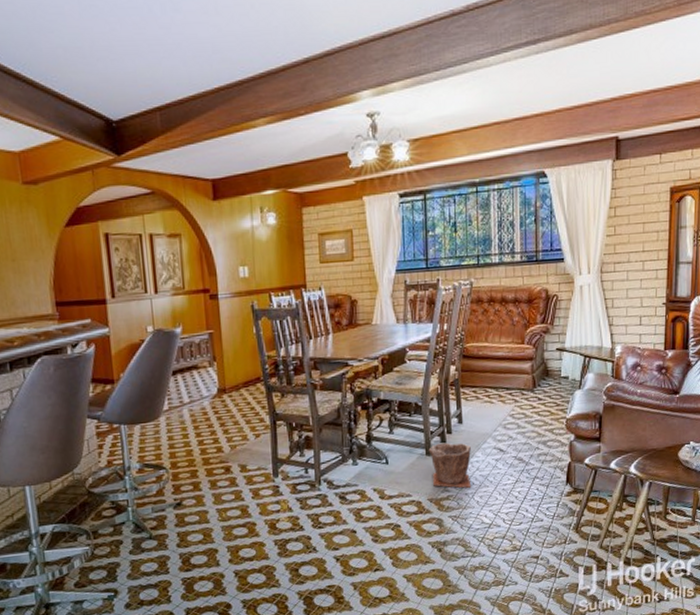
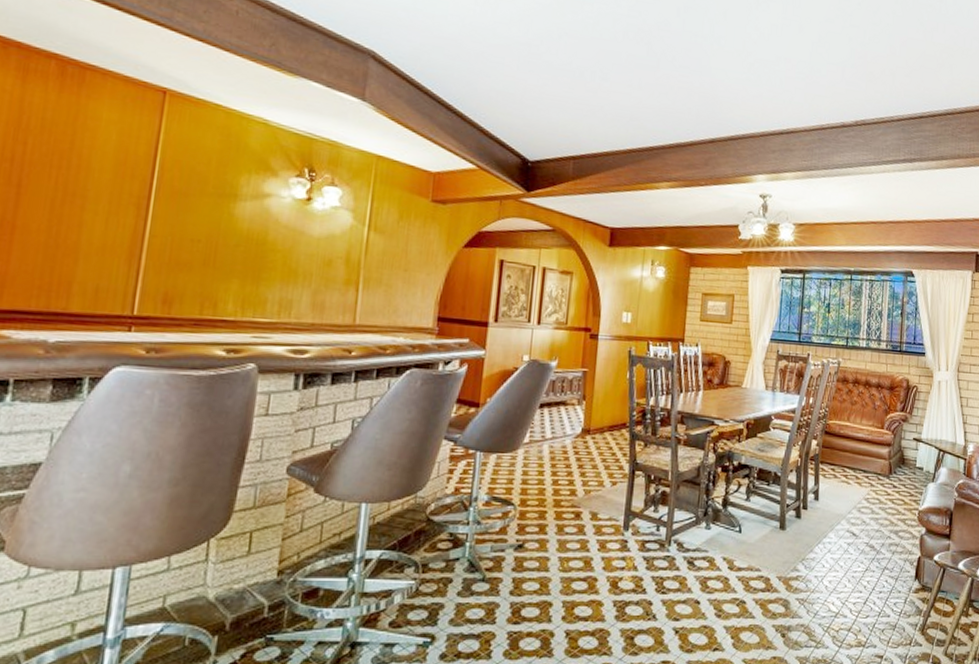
plant pot: present [428,442,472,488] -> none [782,518,825,570]

